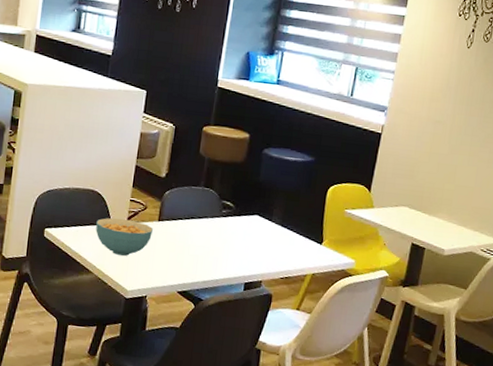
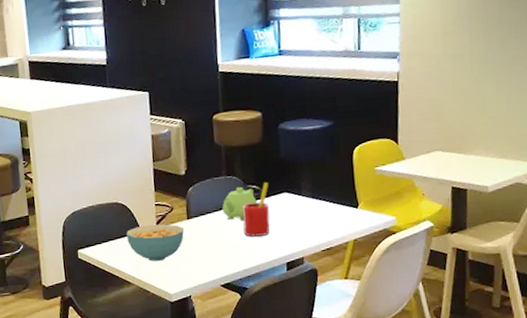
teapot: none [193,200,228,234] -> present [222,186,257,222]
straw: none [210,201,242,252] -> present [243,182,270,237]

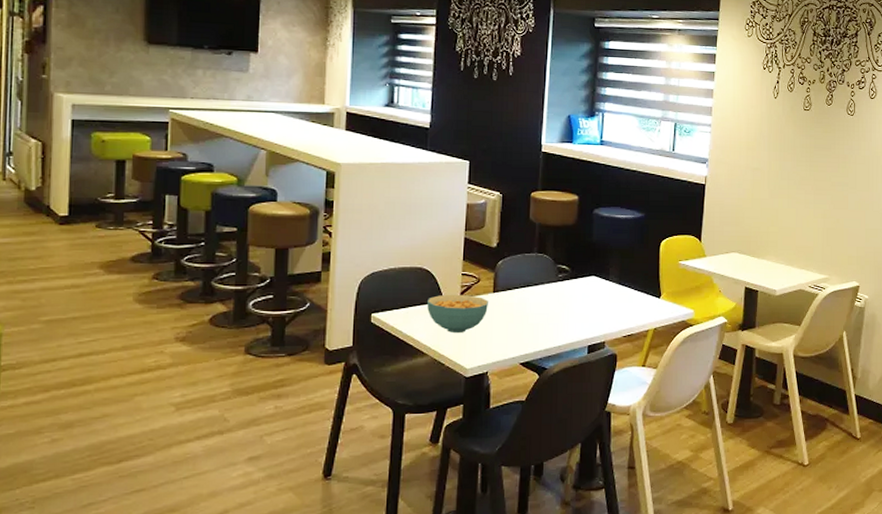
teapot: present [222,186,257,222] -> none [530,265,565,300]
straw: present [243,182,270,237] -> none [549,264,578,317]

